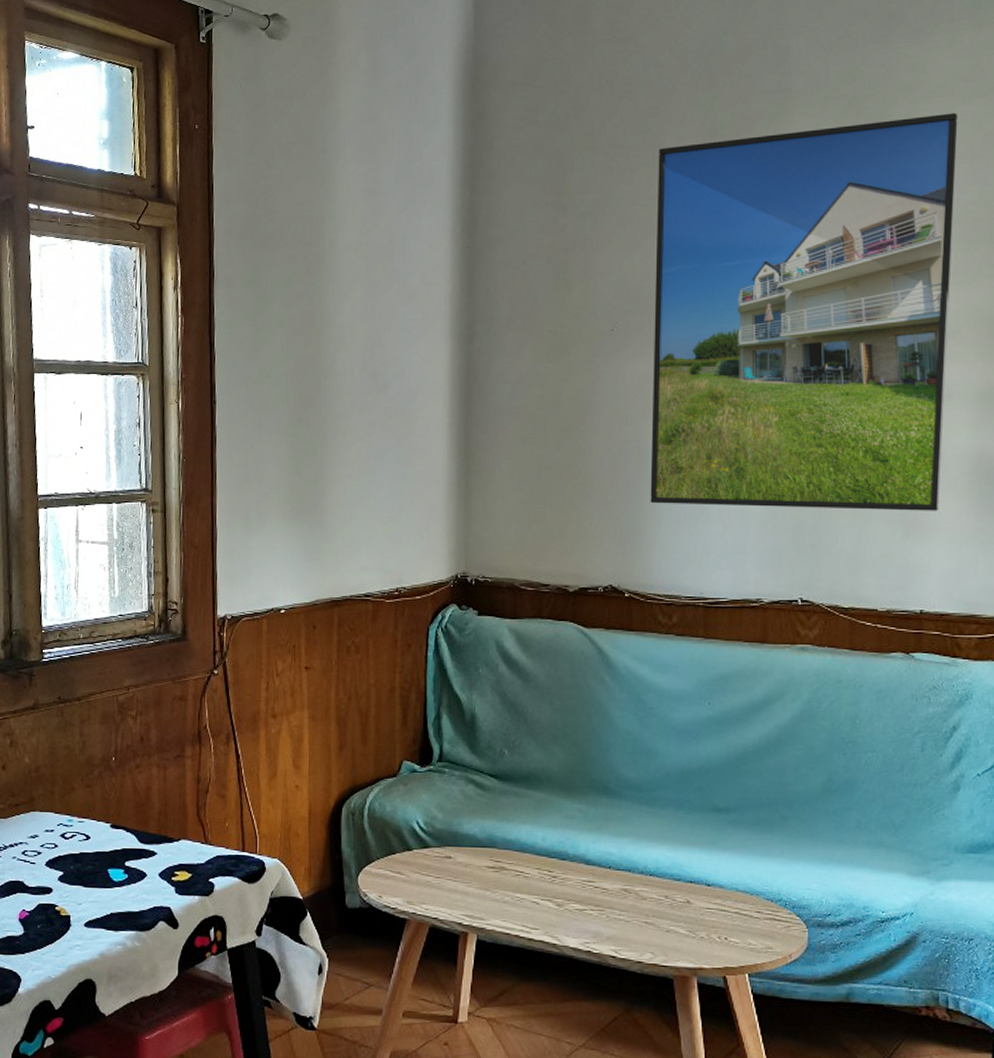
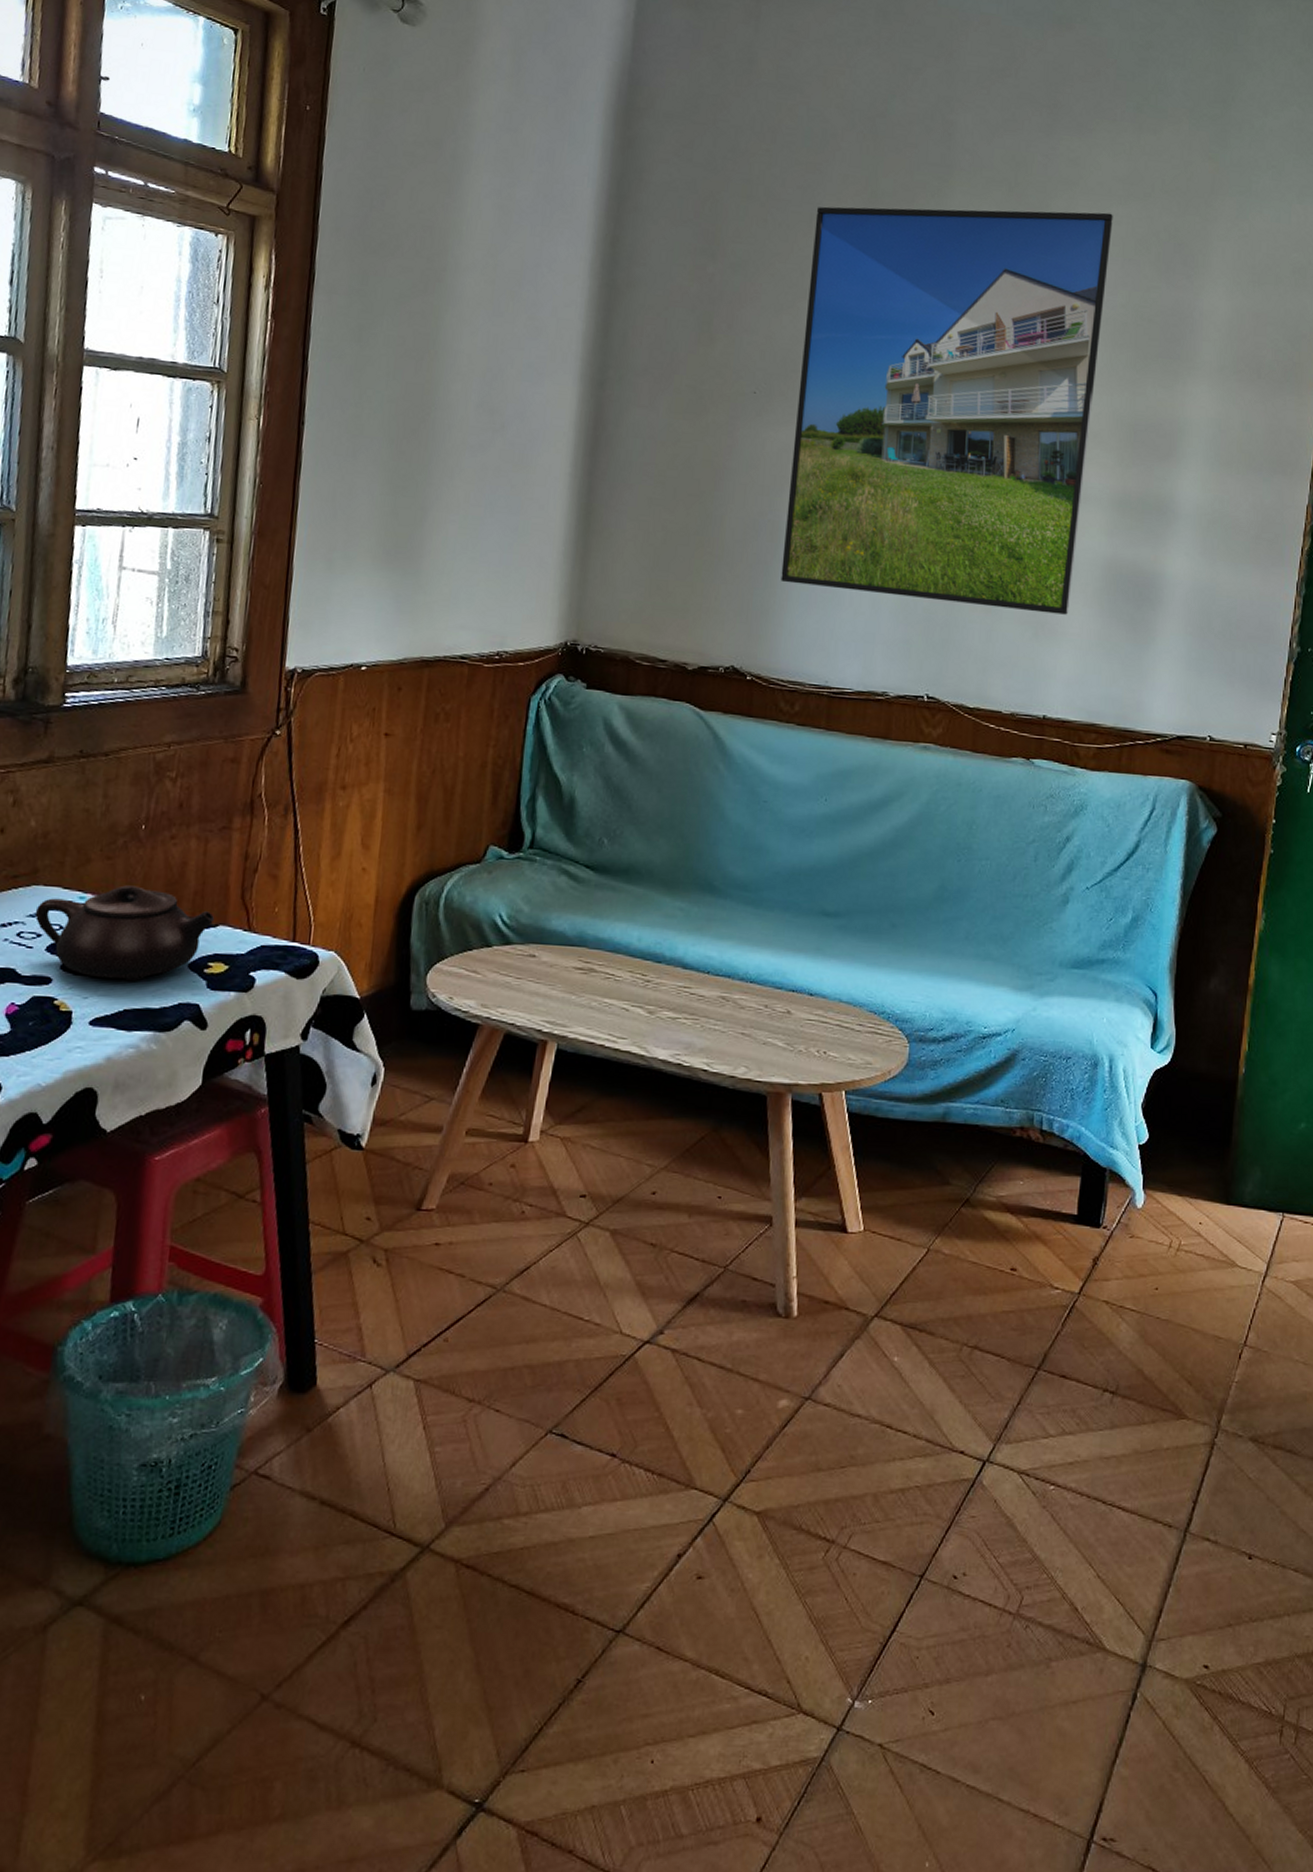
teapot: none [34,809,177,889] -> present [34,885,215,981]

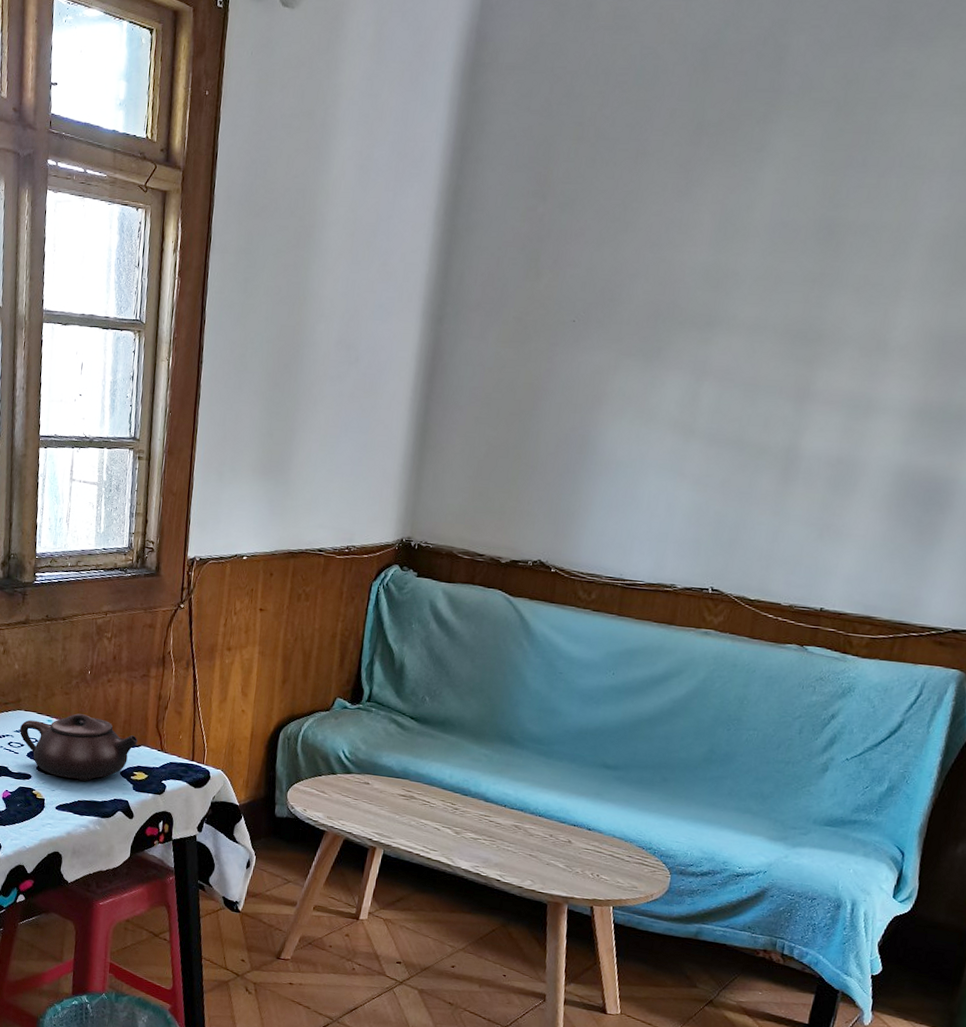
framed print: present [781,206,1113,615] -> none [586,124,946,518]

